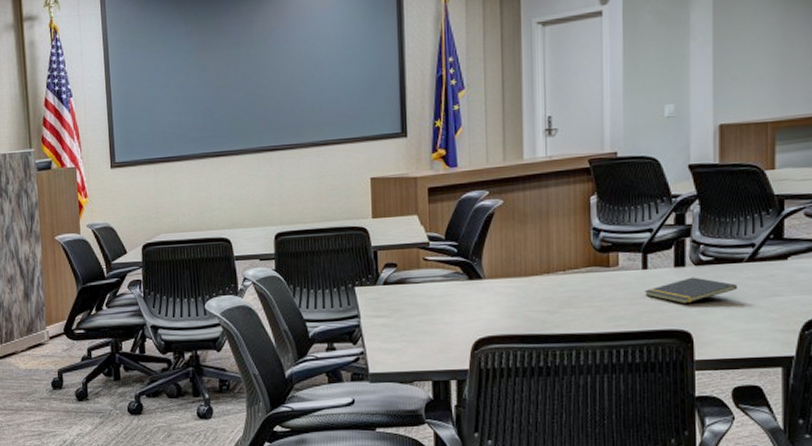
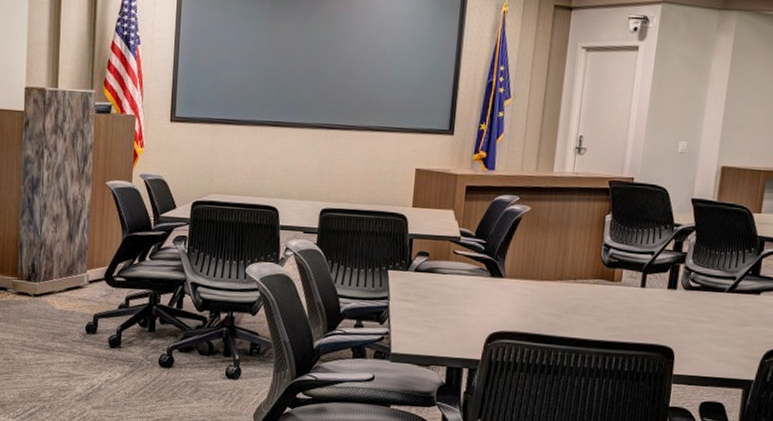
notepad: present [644,277,737,304] -> none [639,300,716,323]

